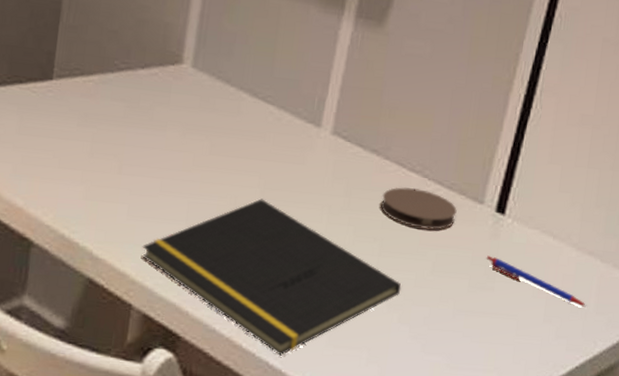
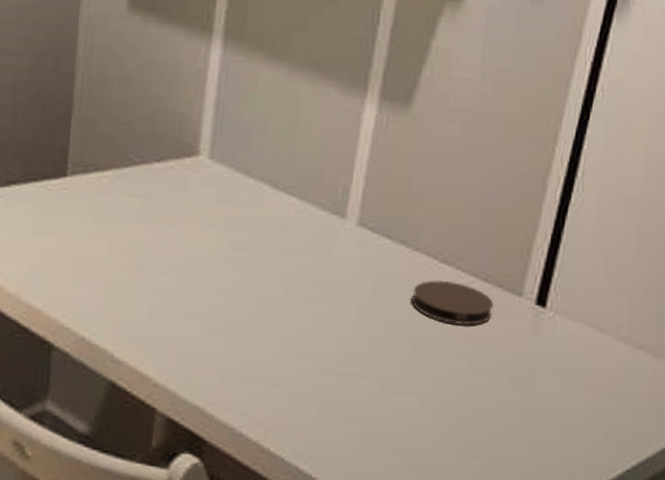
notepad: present [142,198,402,356] -> none [164,295,436,460]
pen: present [486,255,587,307] -> none [526,351,638,406]

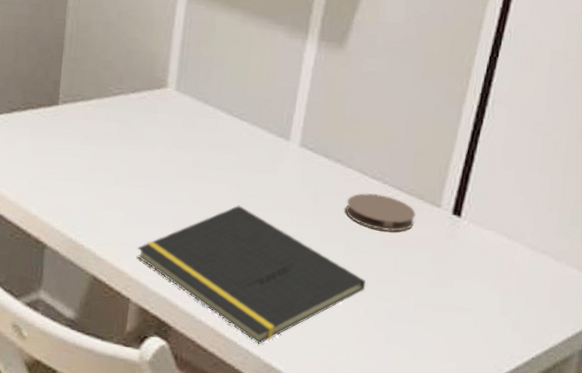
notepad: none [164,295,436,460] -> present [137,205,366,344]

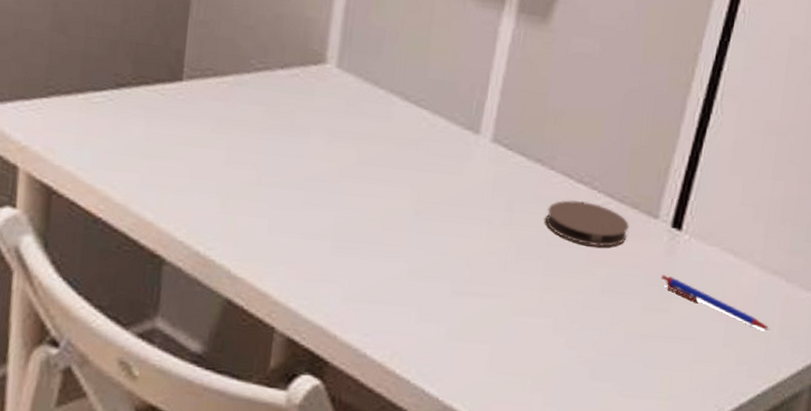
notepad: present [137,205,366,344] -> none [285,212,569,383]
pen: none [444,255,542,302] -> present [660,274,770,331]

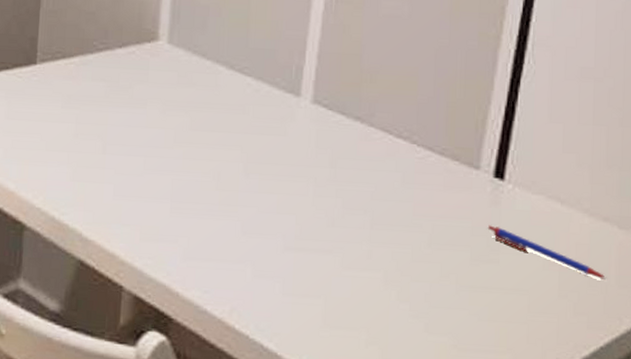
coaster: present [545,200,629,247] -> none [368,155,451,199]

